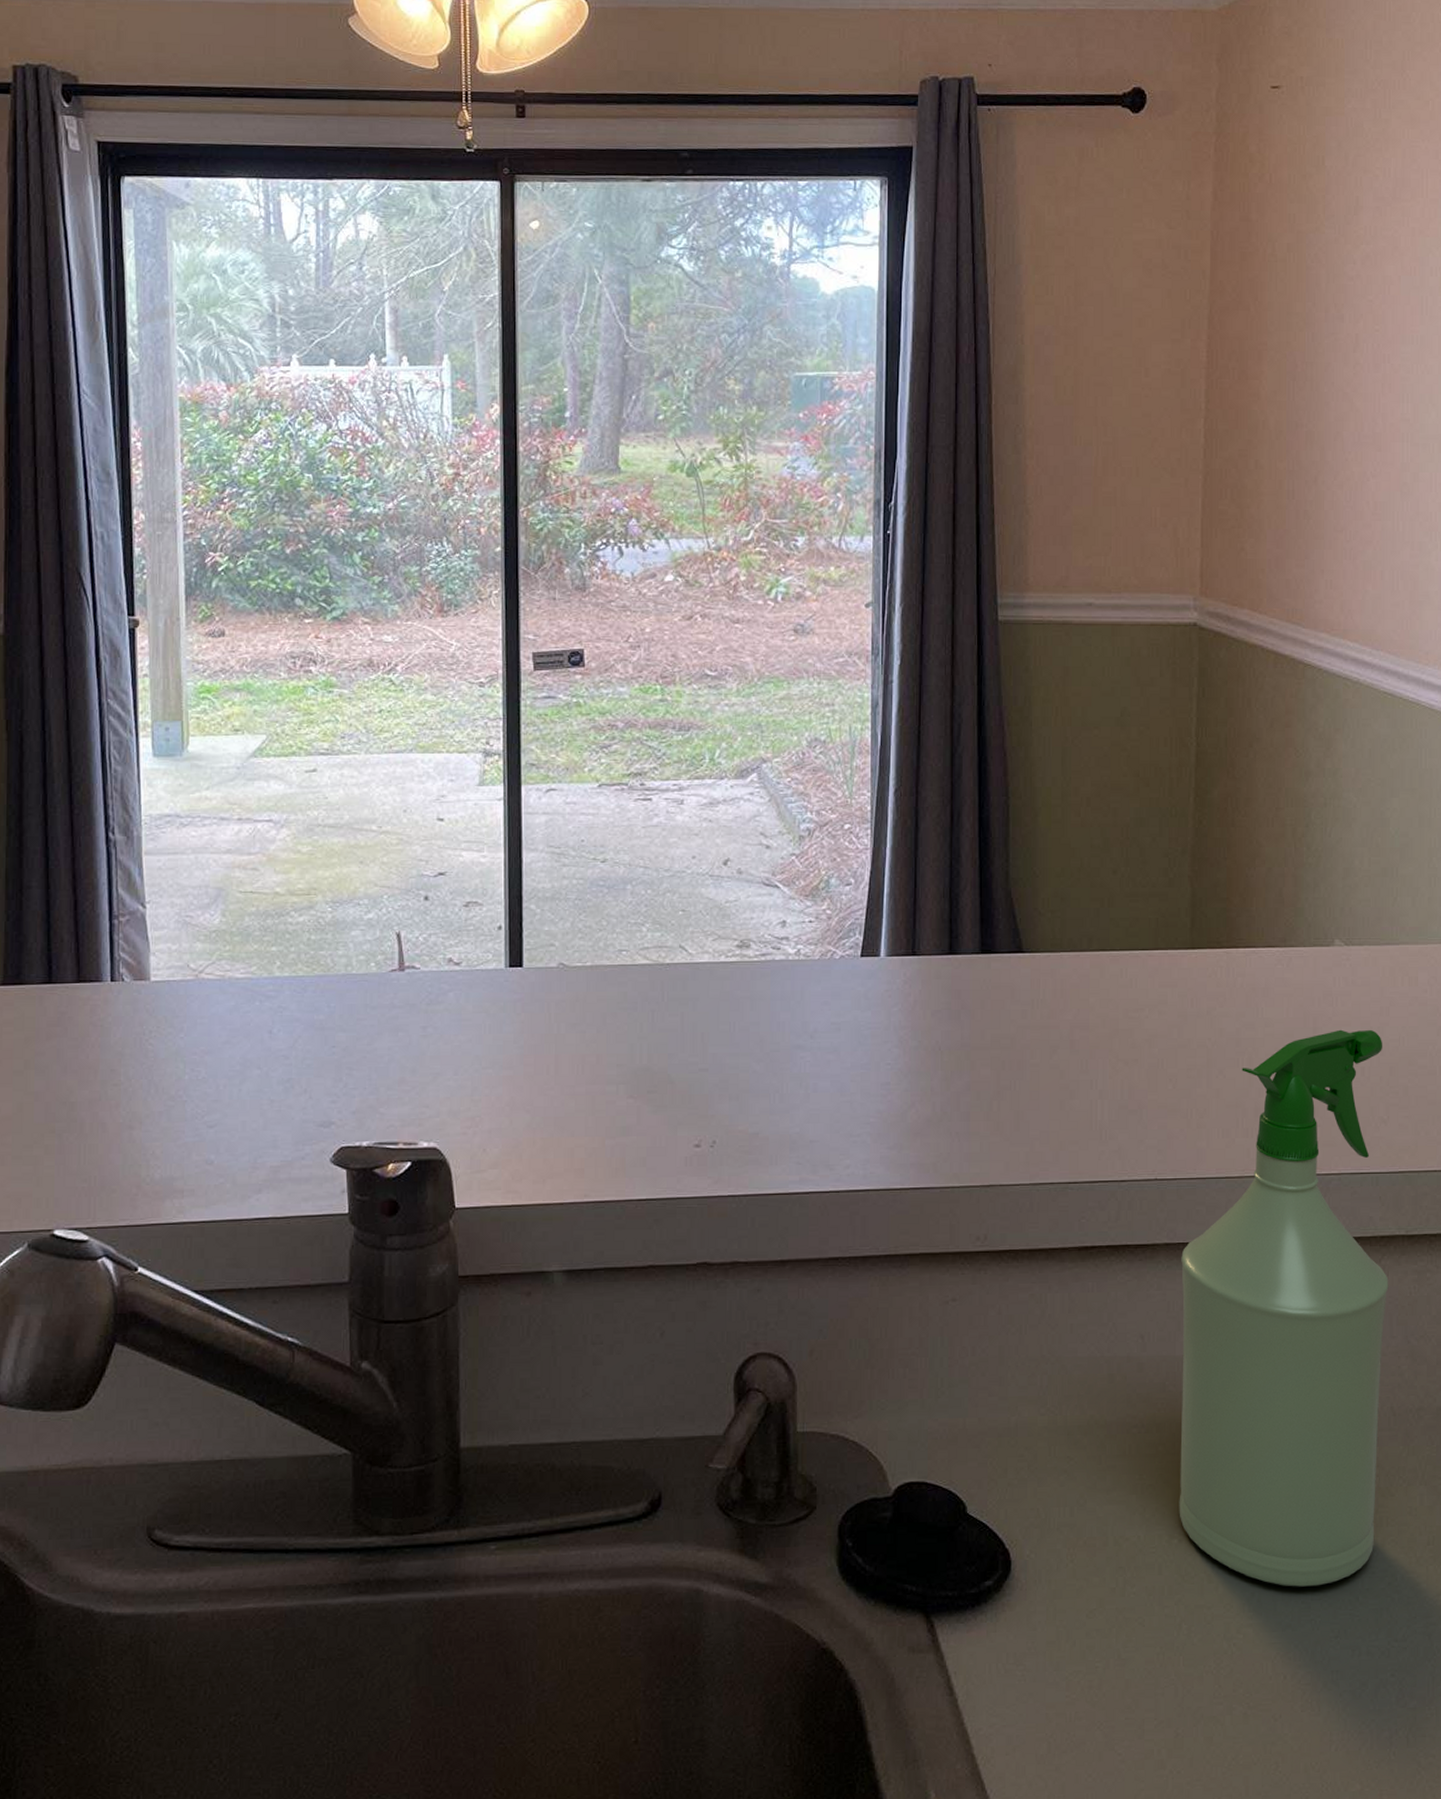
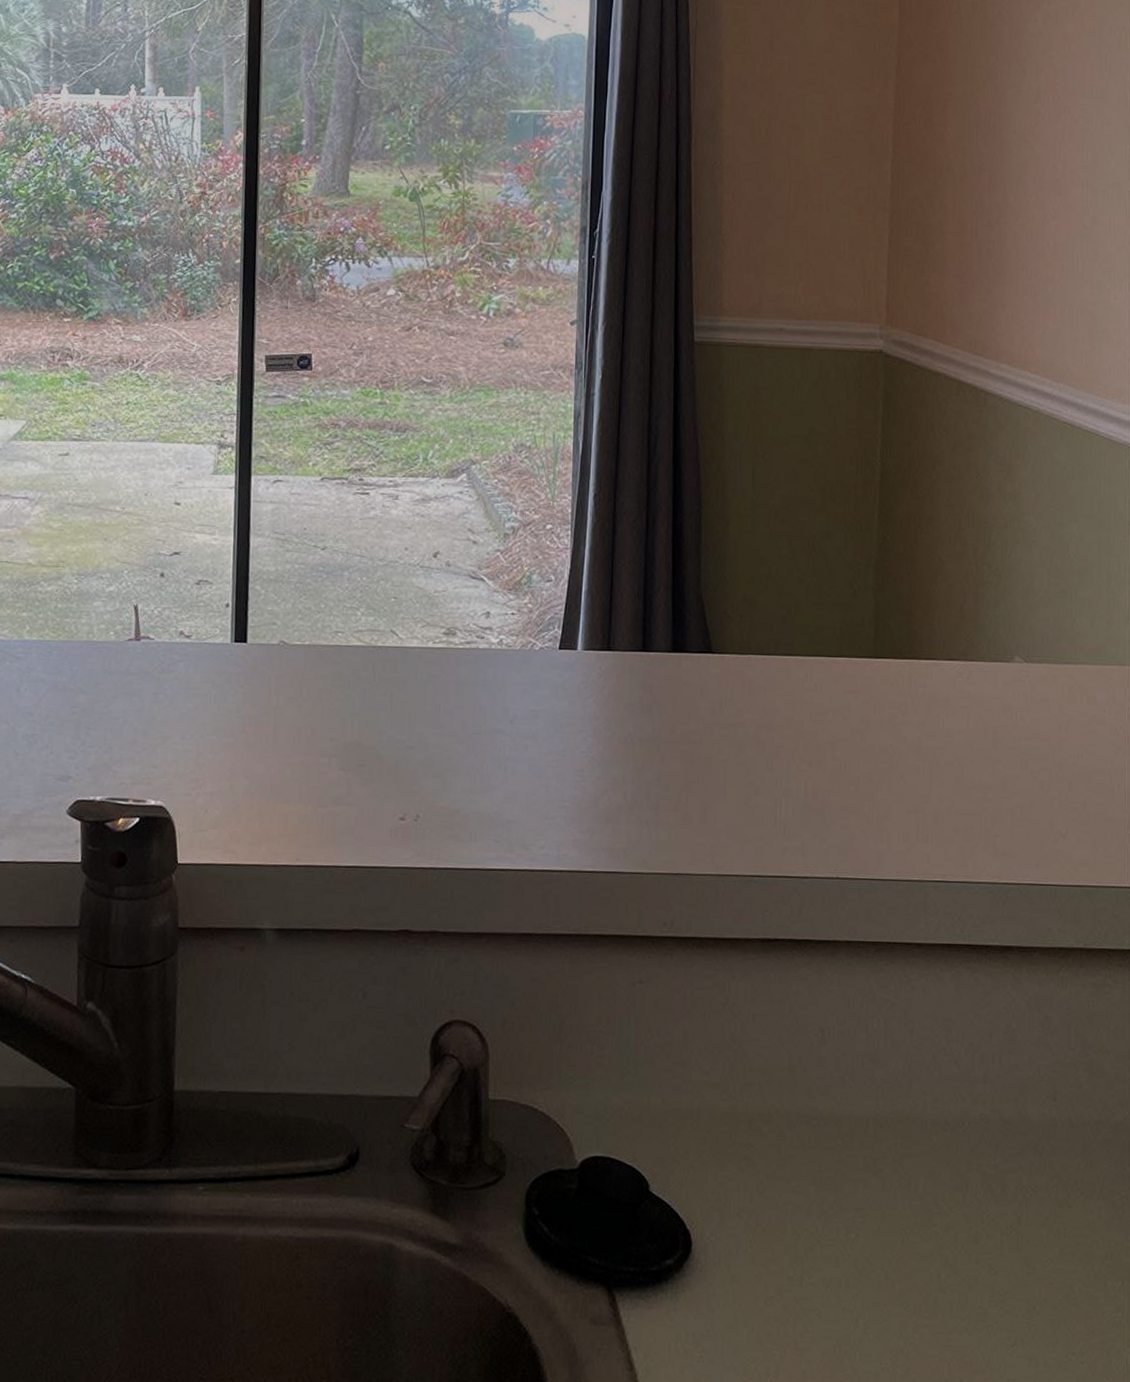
spray bottle: present [1179,1029,1389,1587] -> none [856,743,1067,1292]

